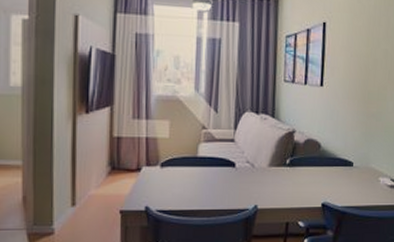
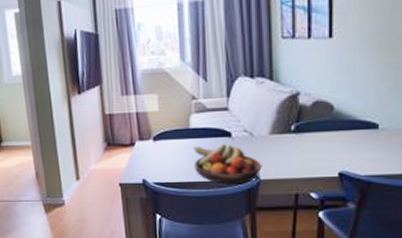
fruit bowl: none [199,173,260,213] -> present [194,143,262,185]

